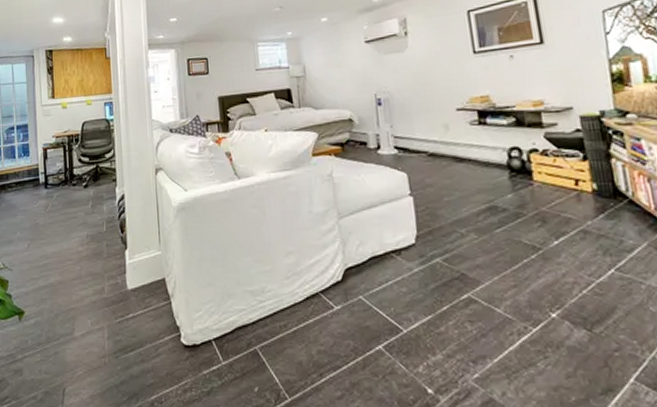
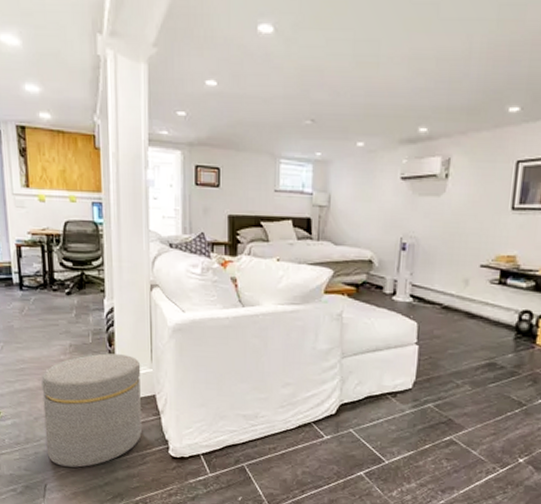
ottoman: none [62,239,154,366] -> present [41,353,142,468]

